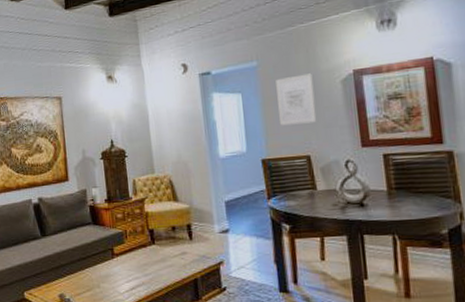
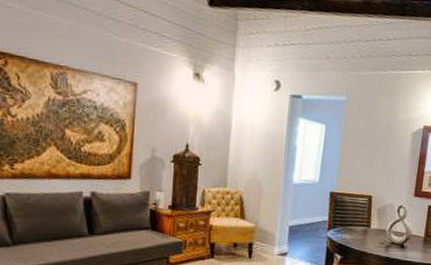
wall art: present [276,73,317,126] -> none [353,118,391,167]

